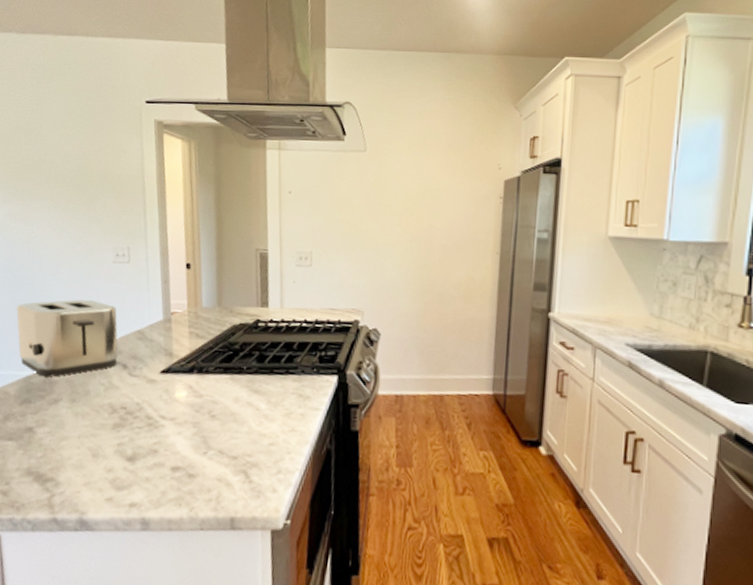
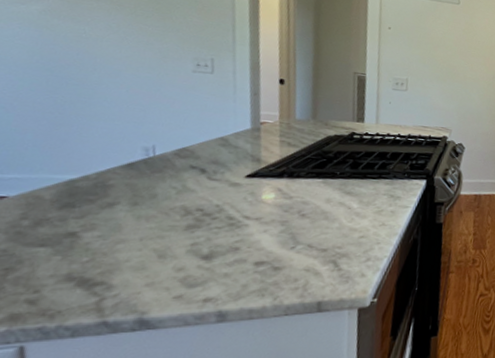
toaster: present [16,299,119,378] -> none [56,104,196,181]

